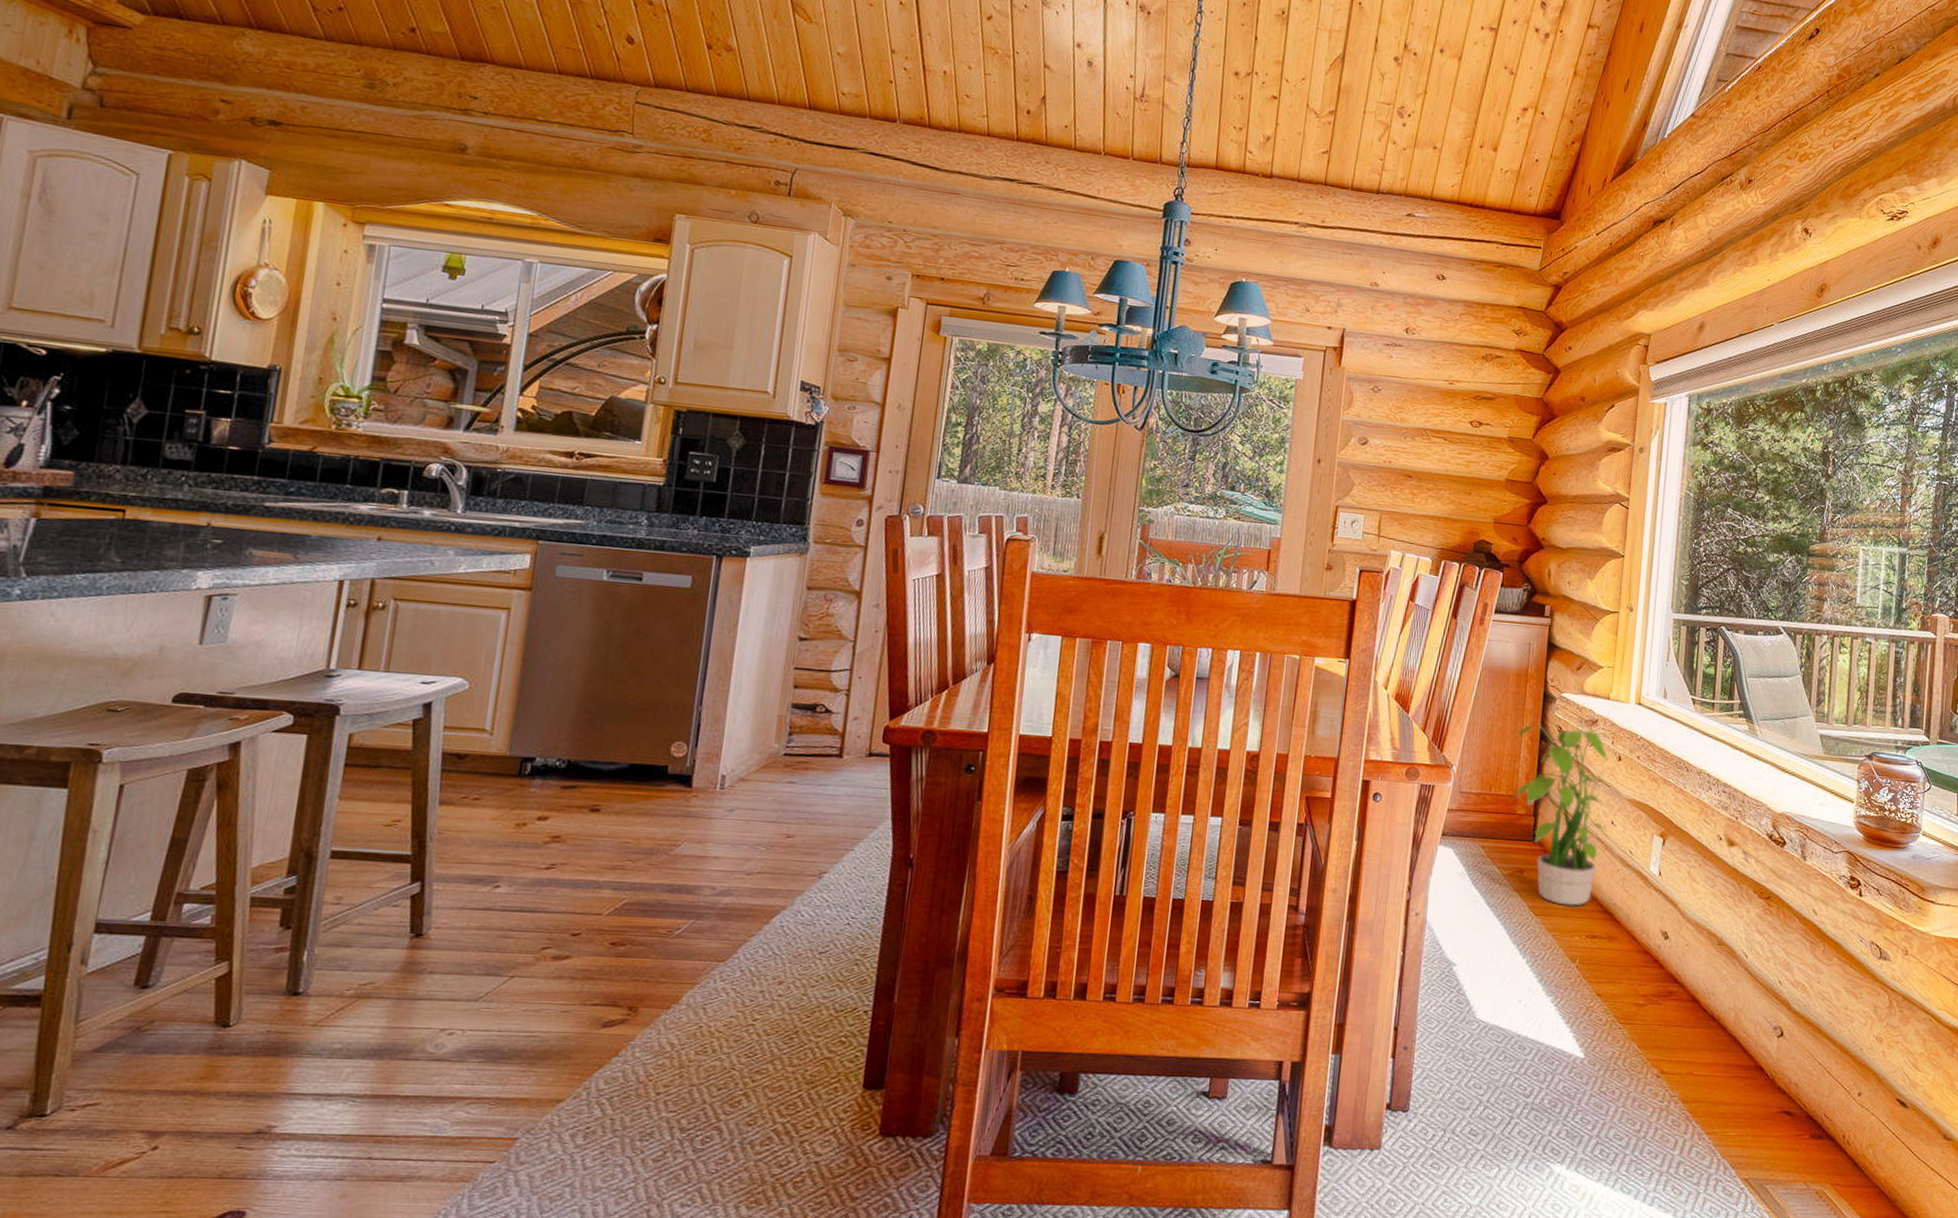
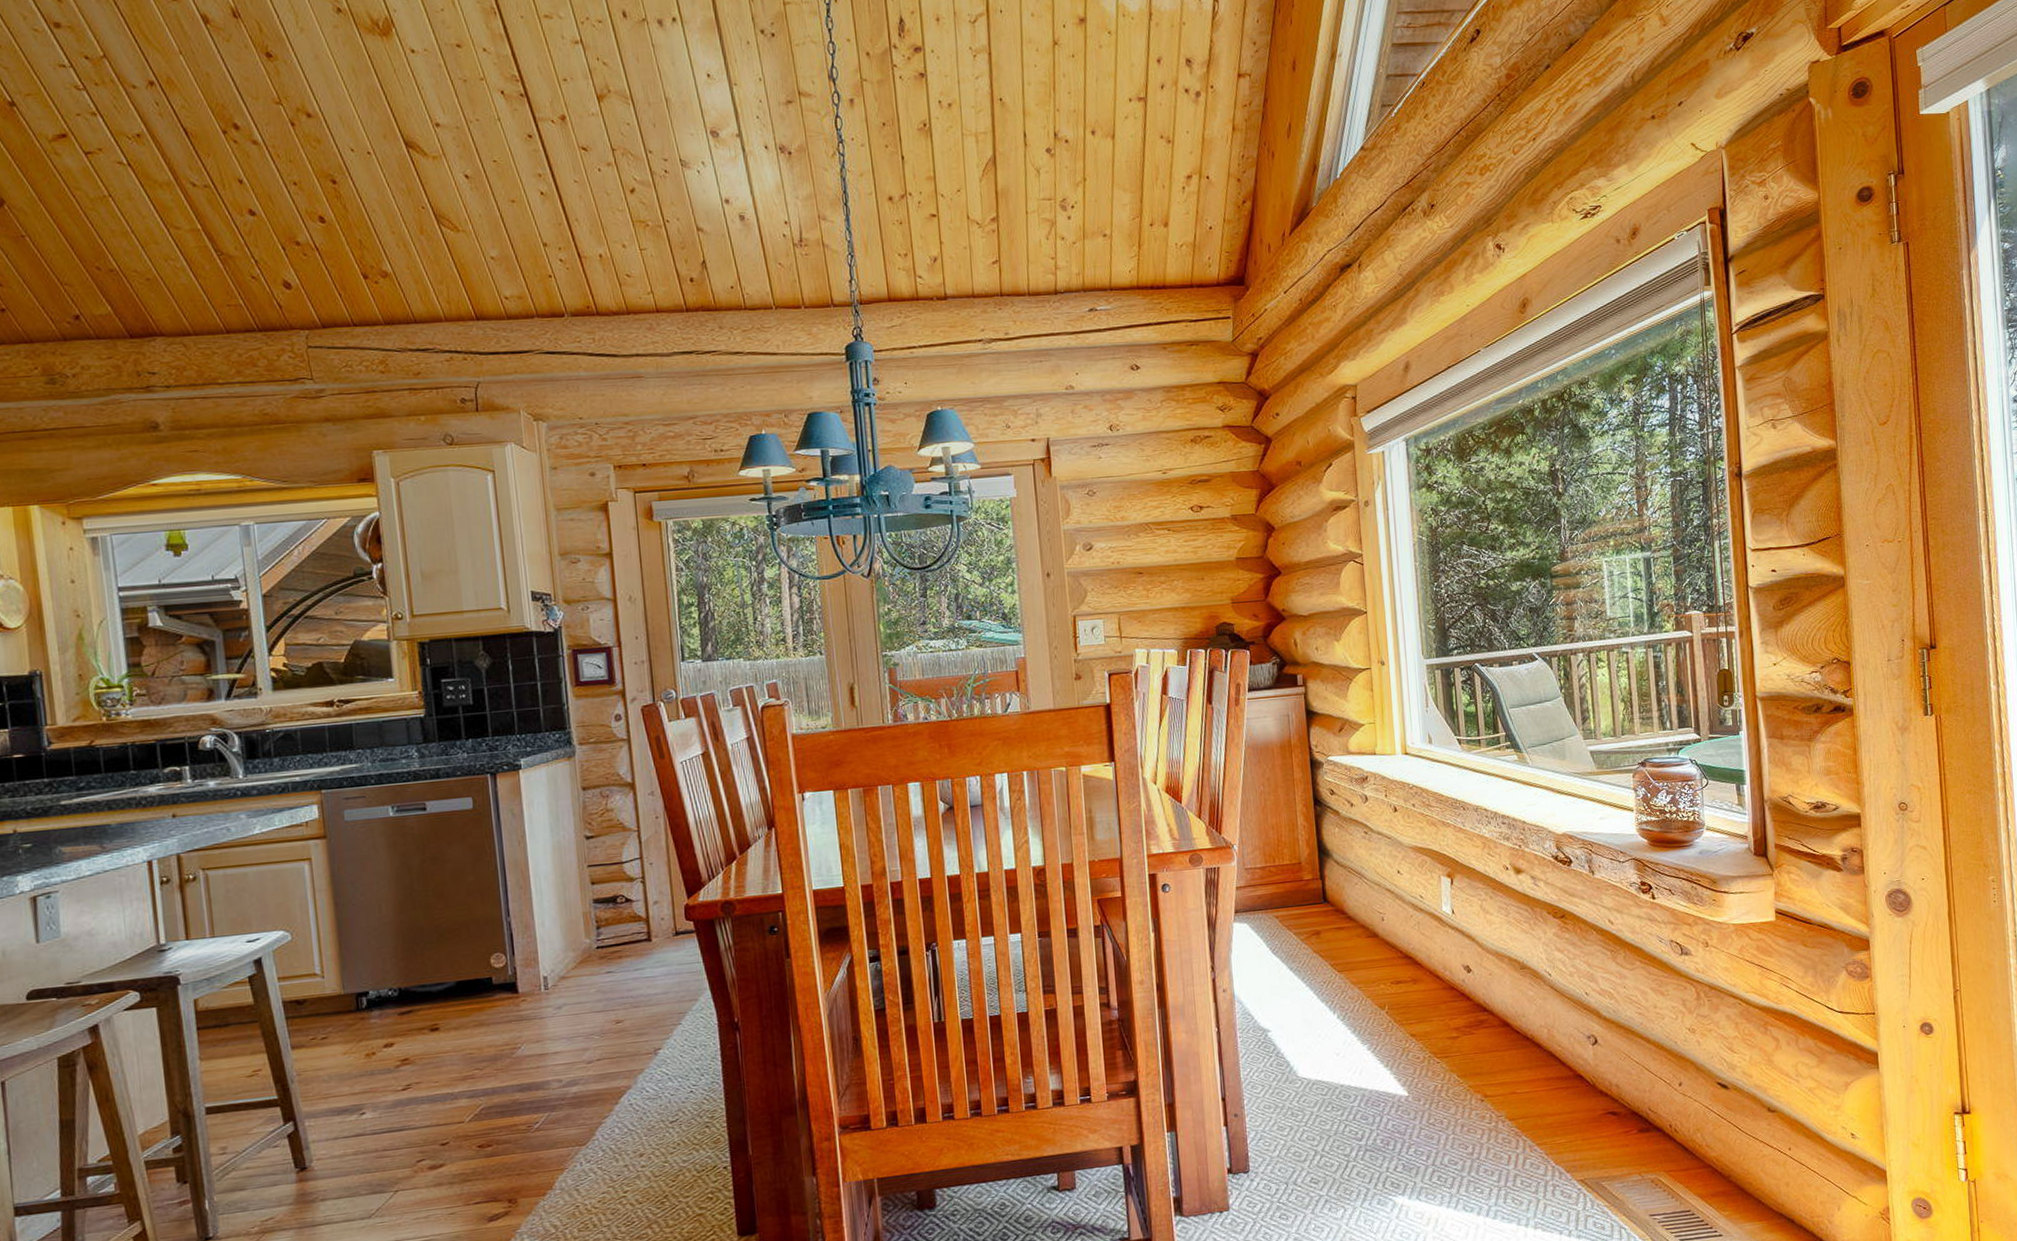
potted plant: present [1514,721,1608,906] -> none [1291,781,1395,958]

